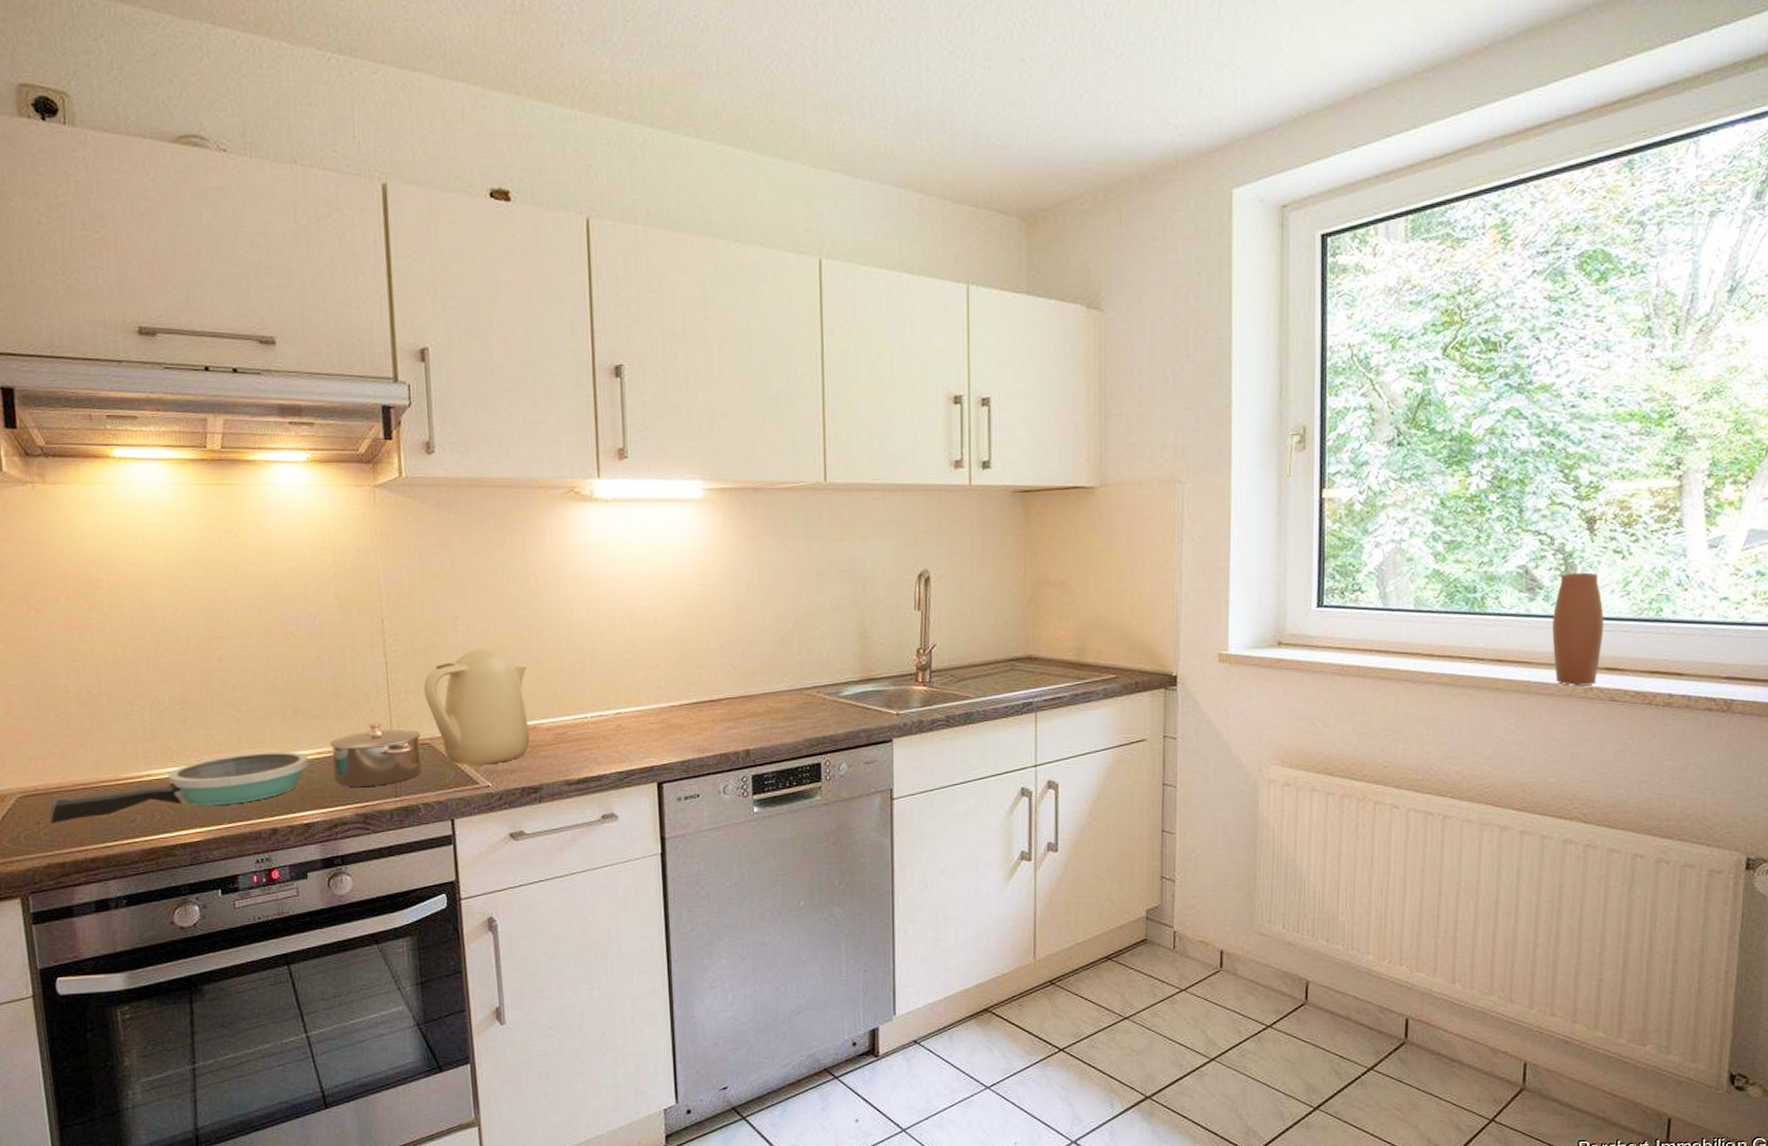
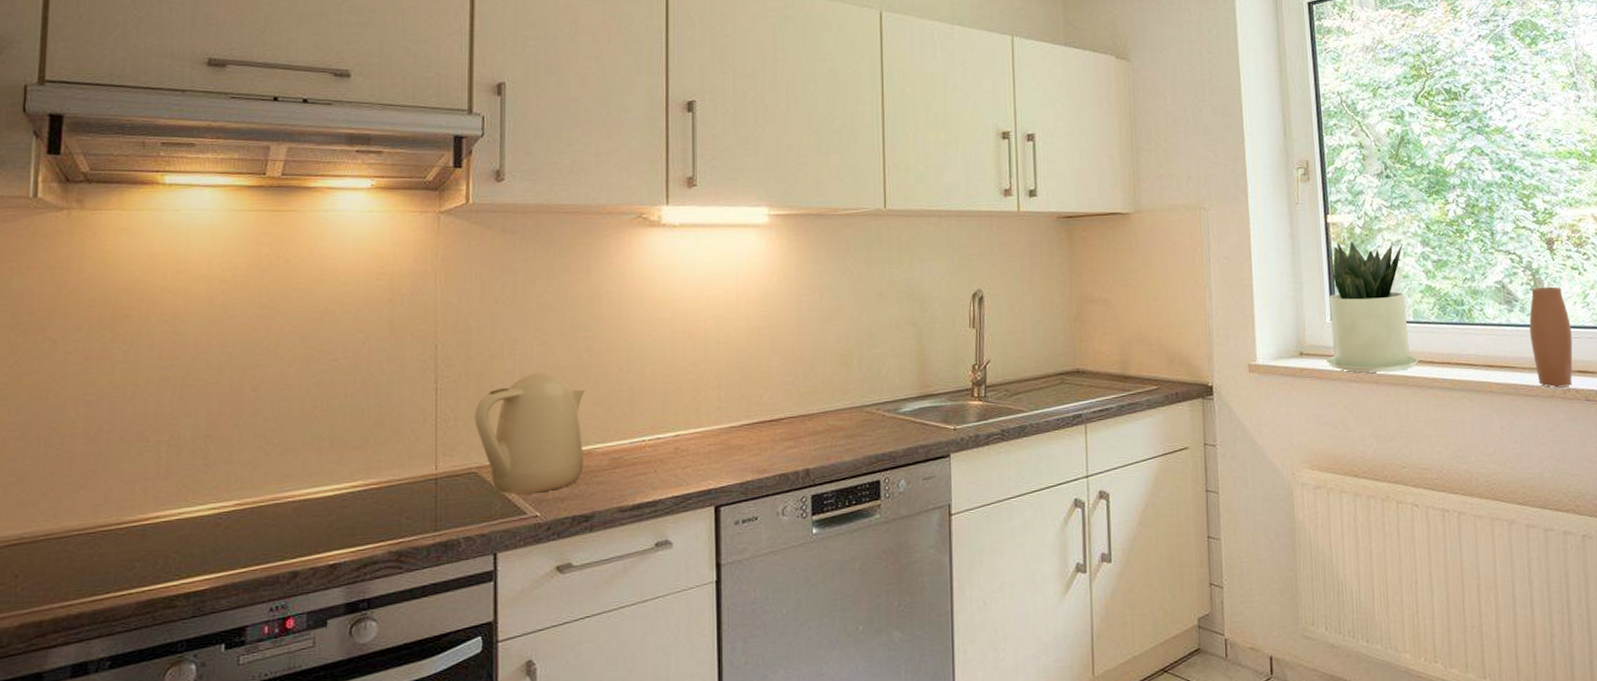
frying pan: present [50,751,309,823] -> none [32,486,341,576]
cooking pot: present [329,722,423,787] -> none [367,451,468,522]
planter: none [1308,519,1417,666] -> present [1326,241,1420,374]

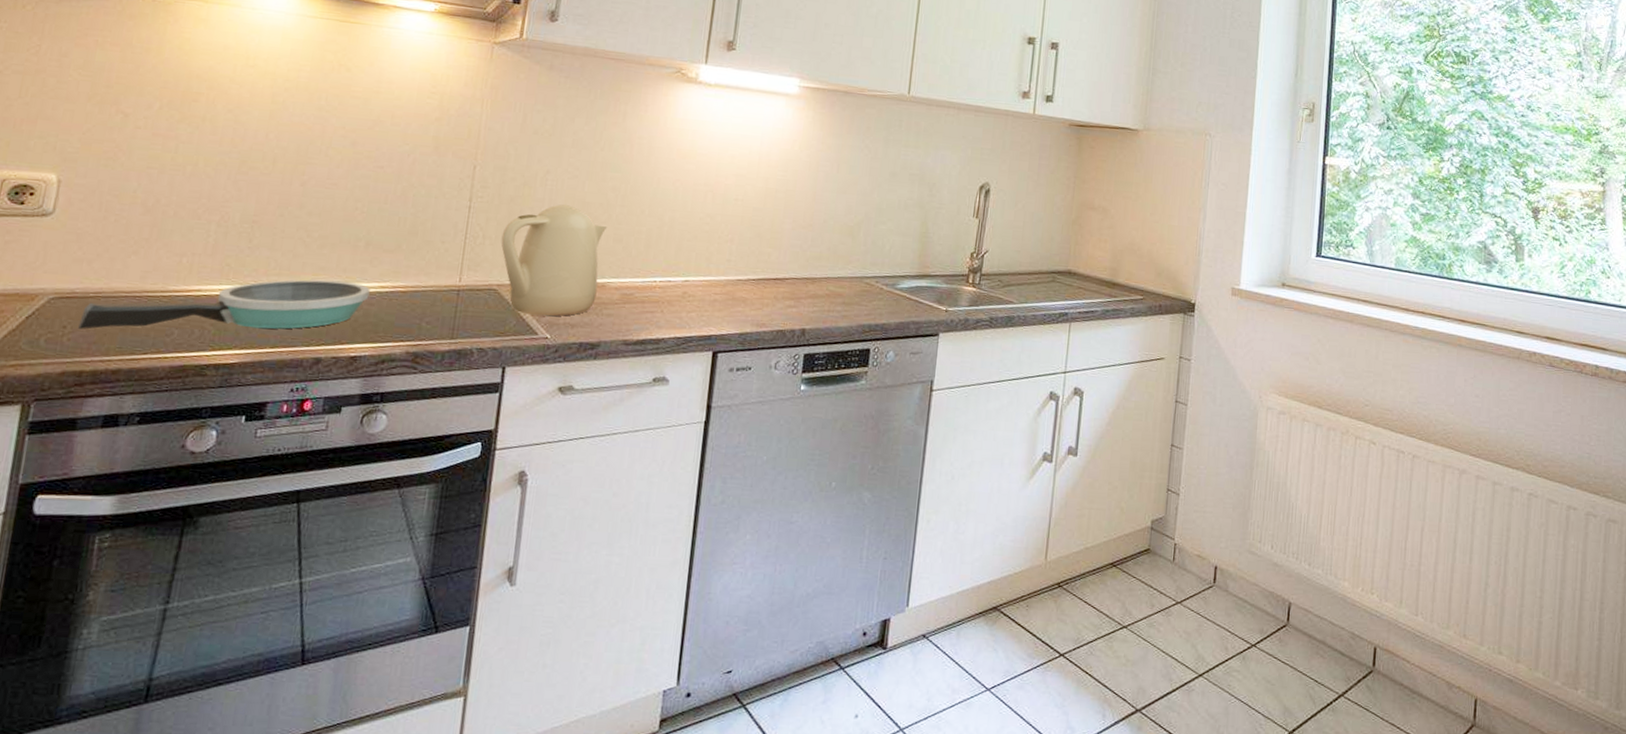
frying pan: none [32,486,341,576] -> present [78,279,370,330]
planter: present [1326,241,1420,374] -> none [1306,184,1396,314]
vase: present [1529,286,1573,388] -> none [1504,252,1545,351]

